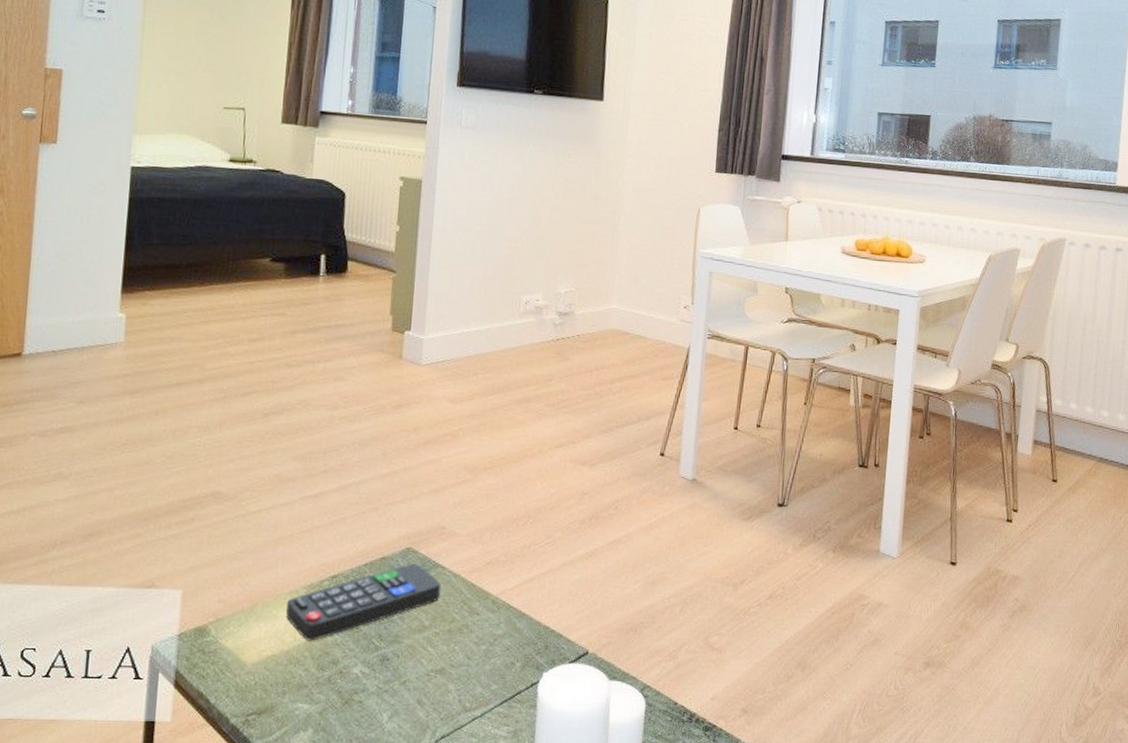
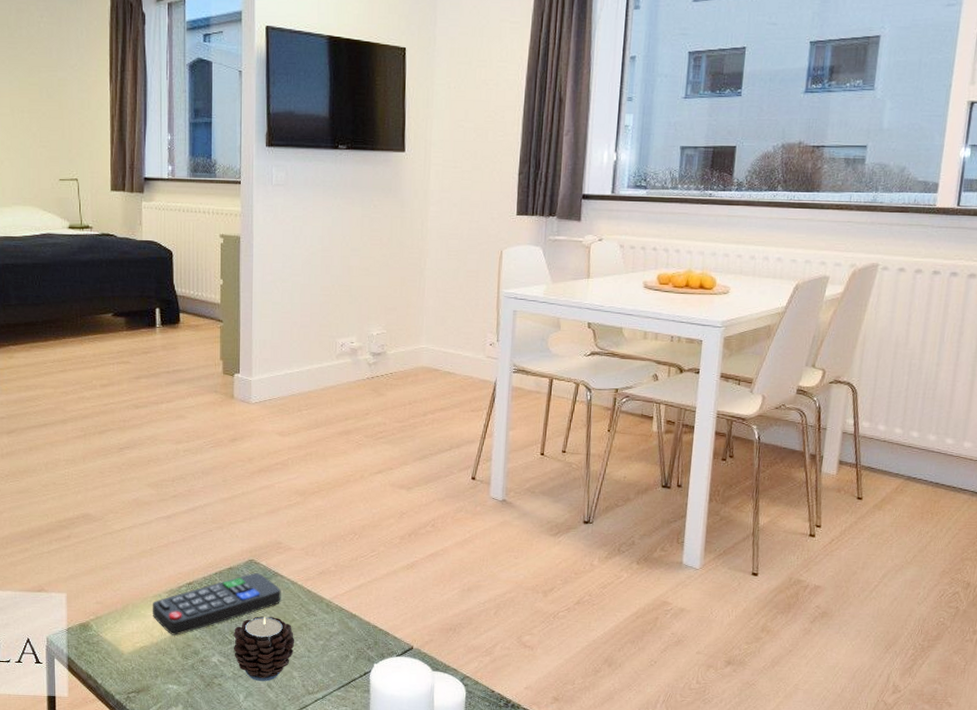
candle: none [379,616,454,698] -> present [233,616,295,682]

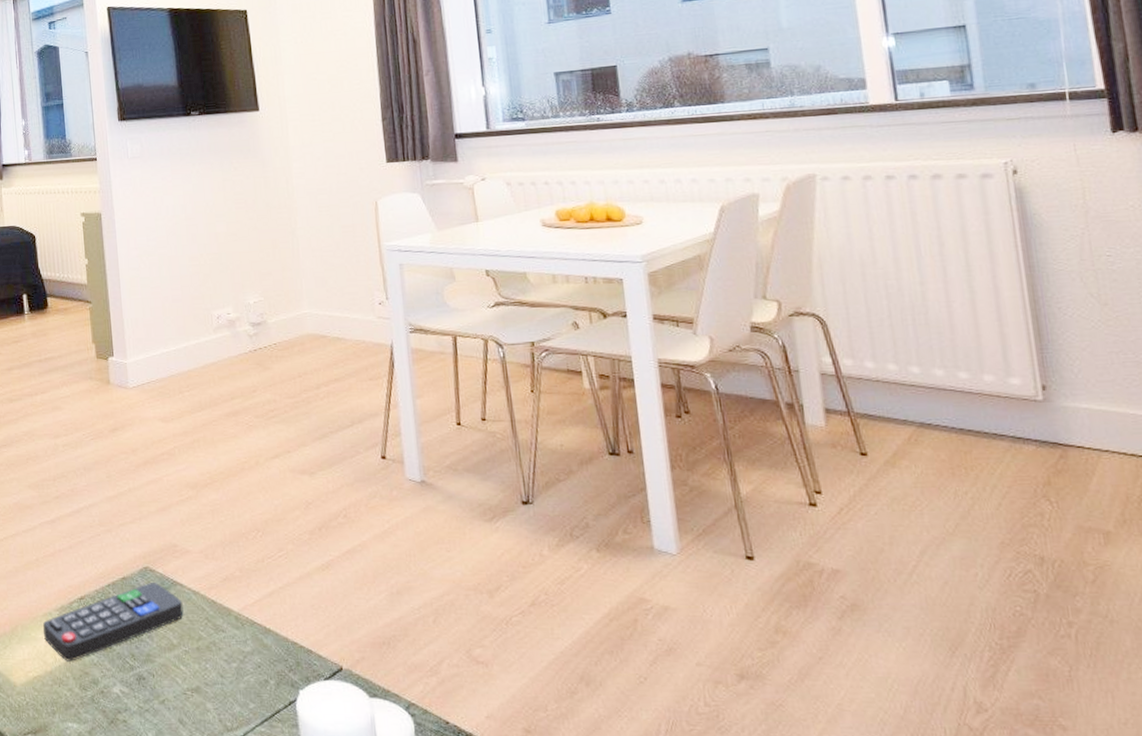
candle: present [233,616,295,682] -> none [134,635,205,717]

